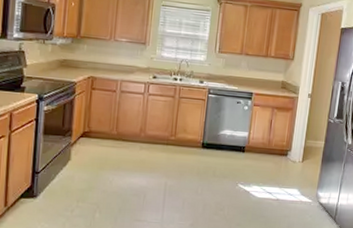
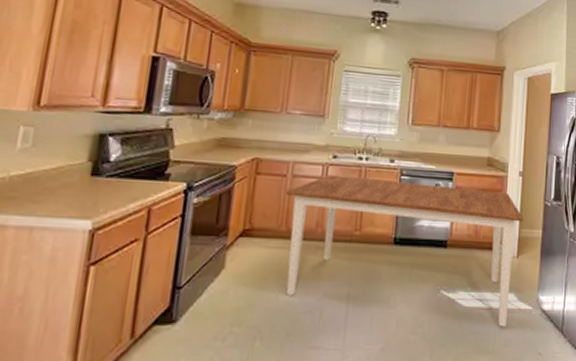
dining table: none [115,92,310,214] -> present [285,175,523,327]

